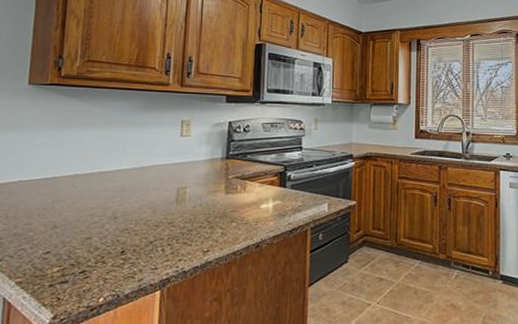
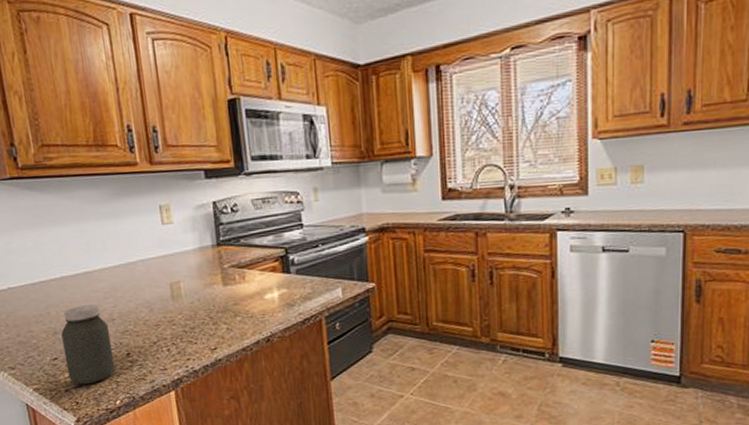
jar: none [56,202,110,280] -> present [61,305,115,385]

